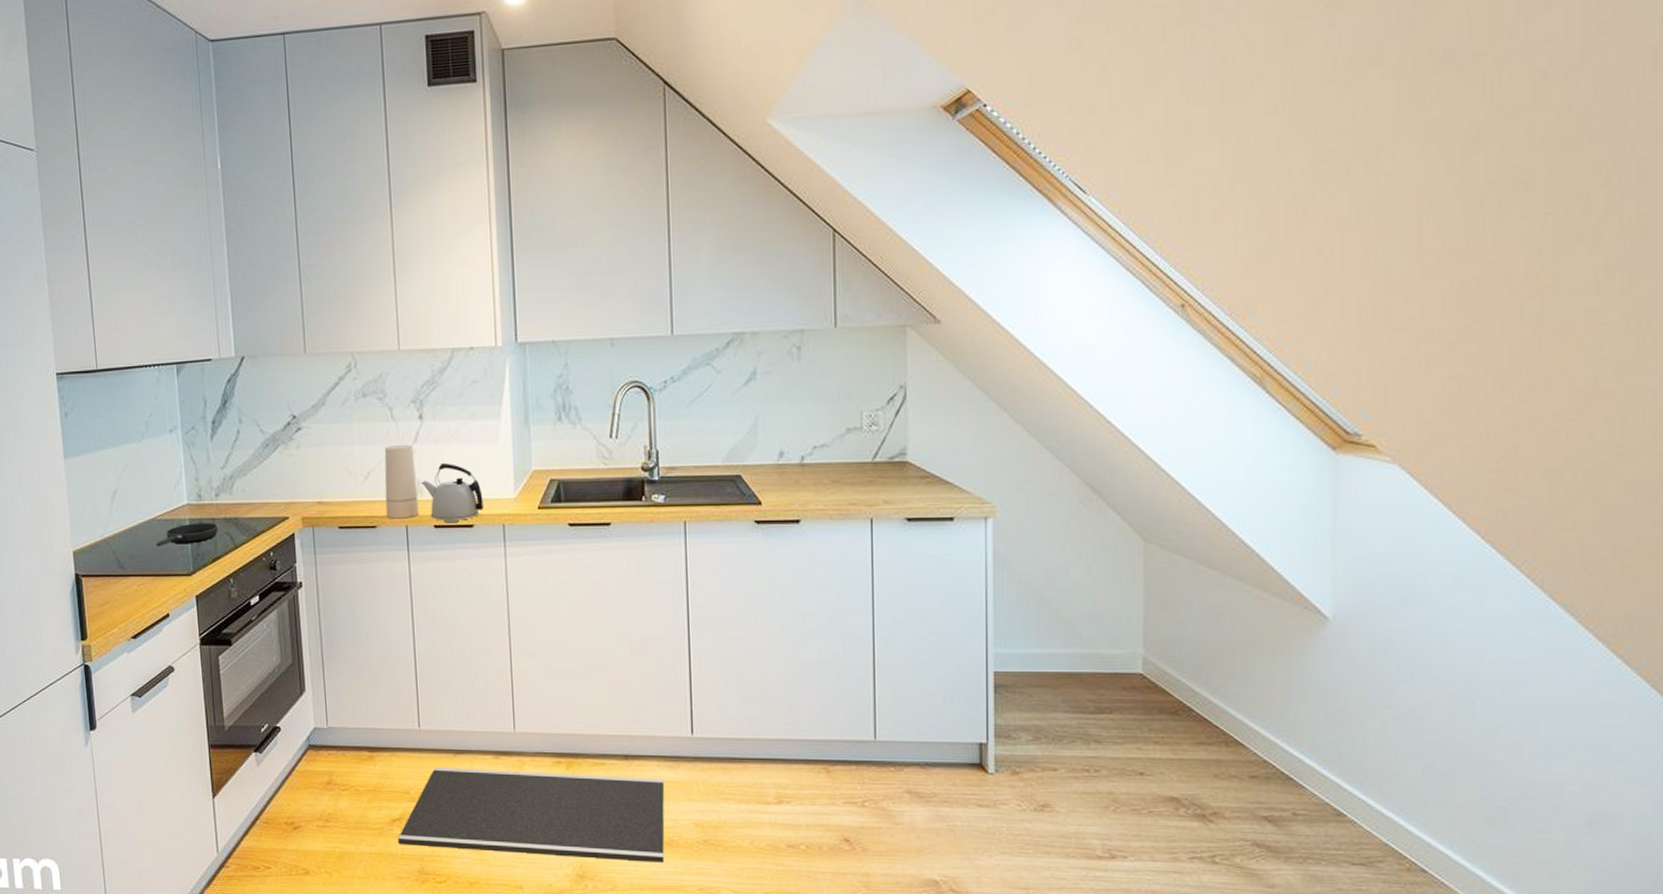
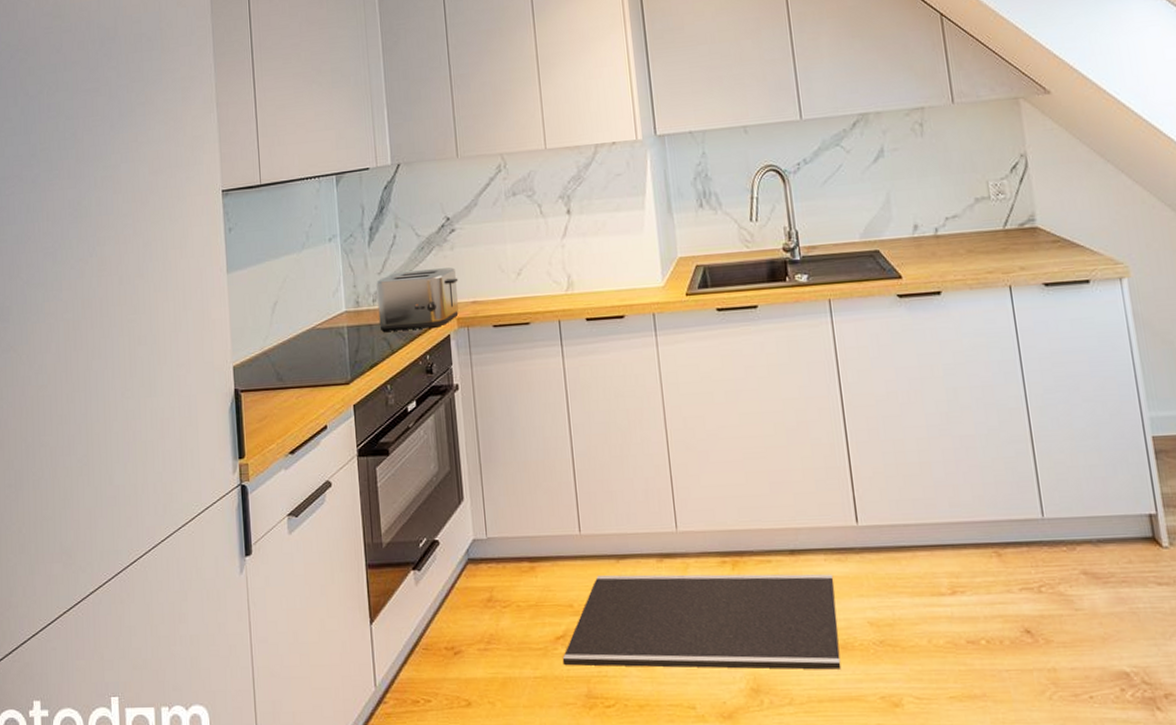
frying pan: present [155,523,218,546] -> none [314,329,375,356]
toaster: none [219,466,304,526] -> present [376,267,459,332]
canister: present [384,444,419,519] -> none [535,239,571,314]
kettle: present [421,462,483,523] -> none [572,255,633,316]

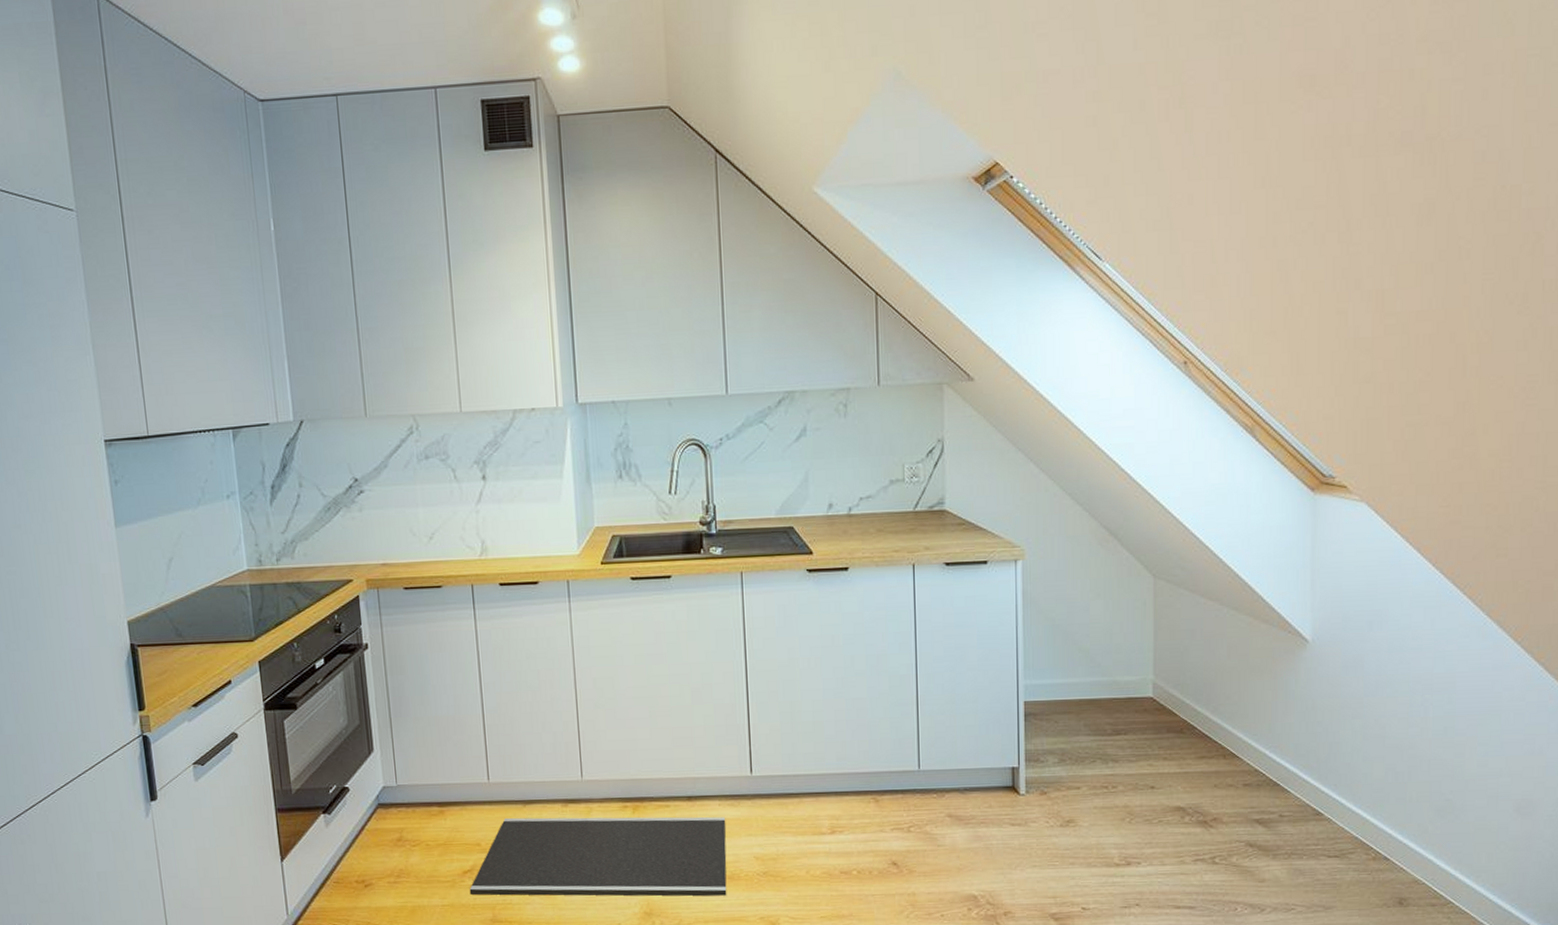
toaster: present [376,267,459,332] -> none [280,529,368,591]

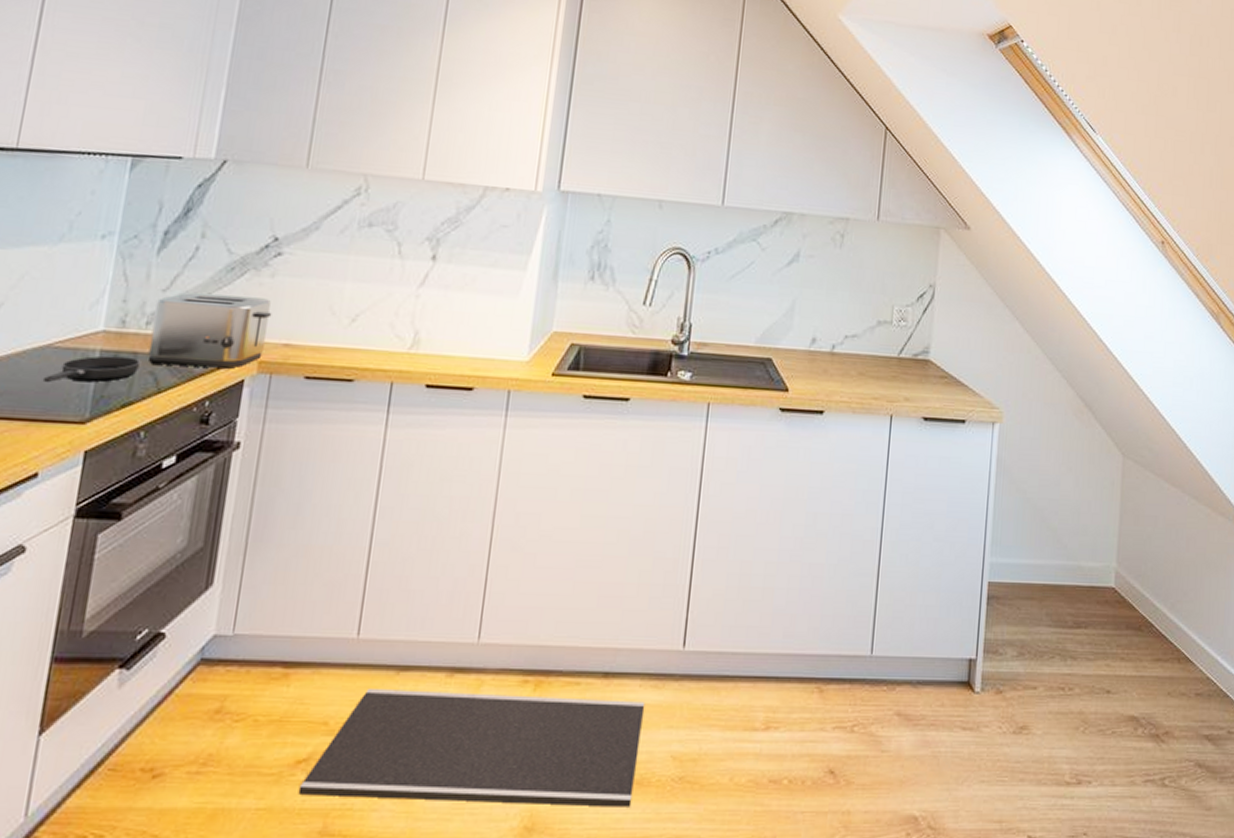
frying pan: none [215,587,280,613] -> present [42,356,140,382]
toaster: none [280,529,368,591] -> present [148,293,272,369]

